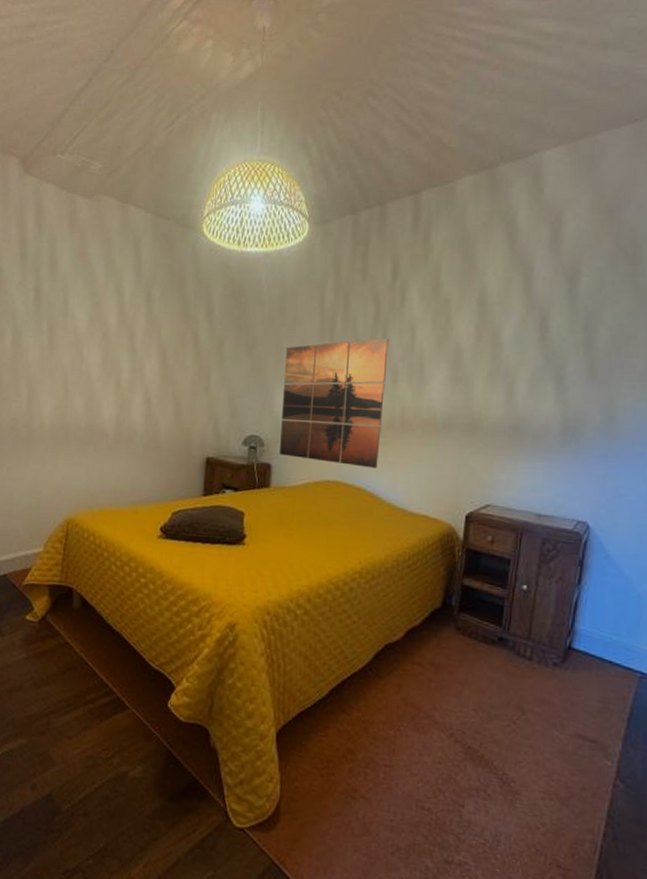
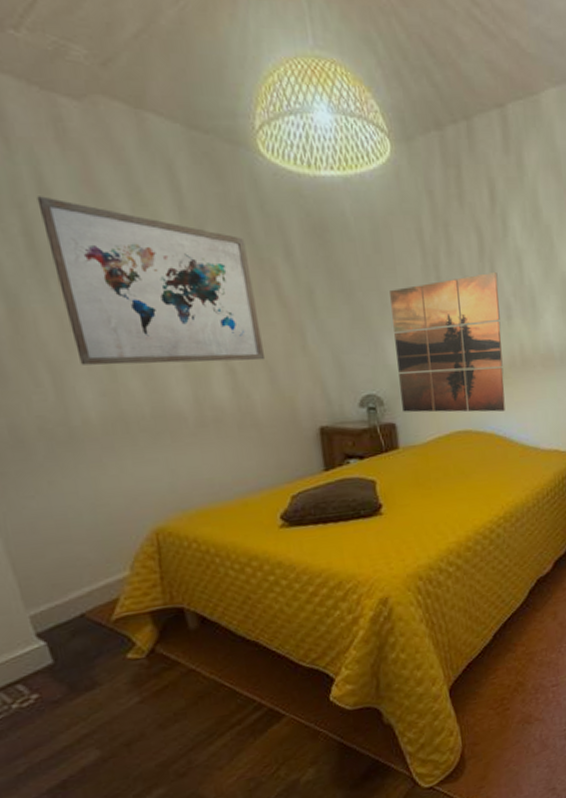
wall art: none [47,263,179,396] -> present [36,196,264,365]

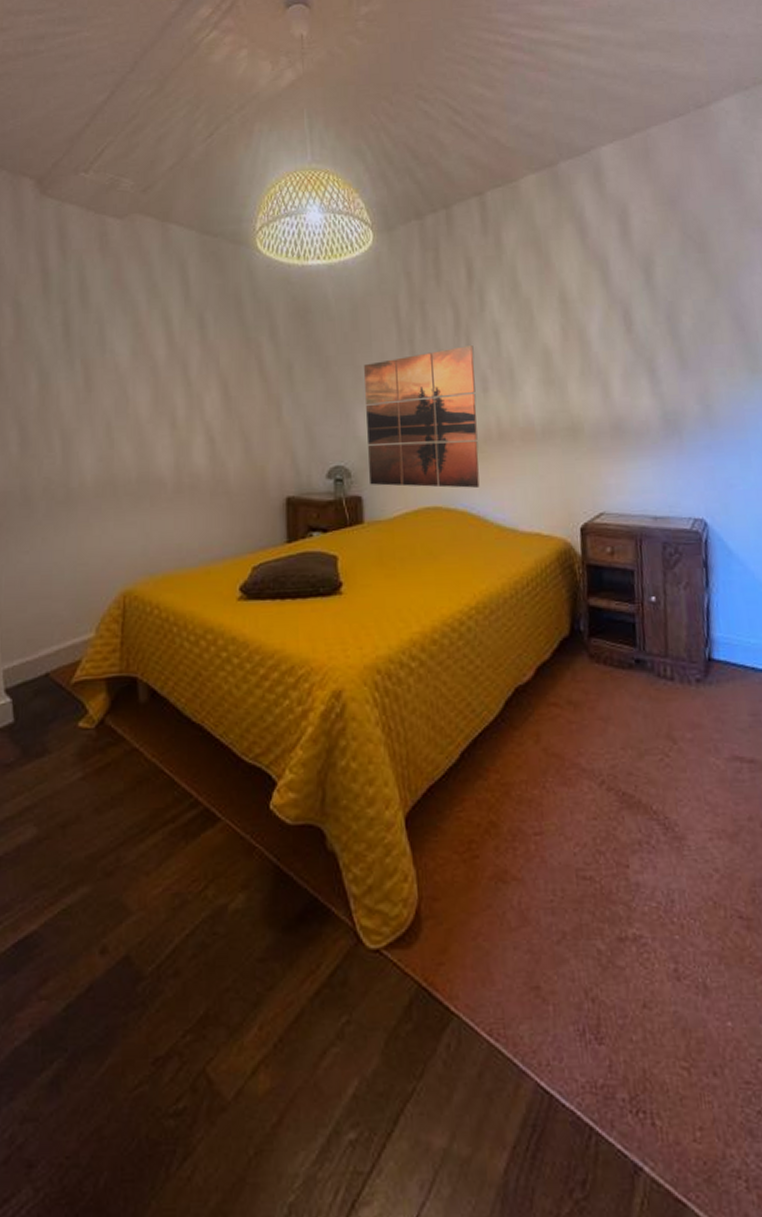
wall art: present [36,196,264,365] -> none [77,293,241,433]

